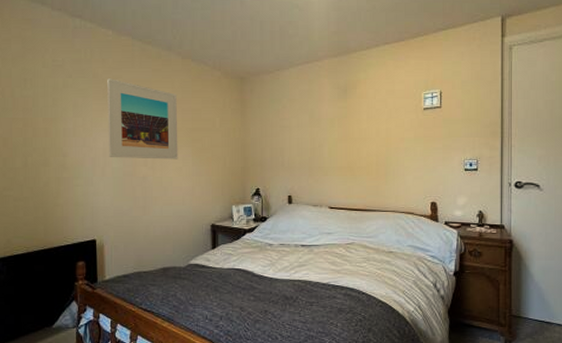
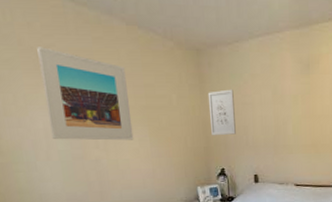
wall art: none [248,113,272,157] -> present [207,89,236,136]

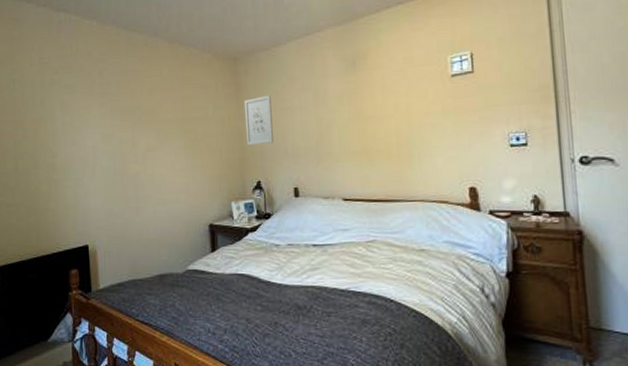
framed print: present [37,47,134,141] -> none [93,71,170,156]

